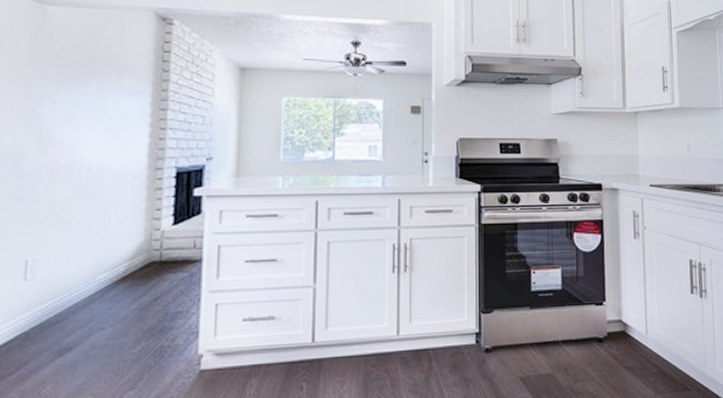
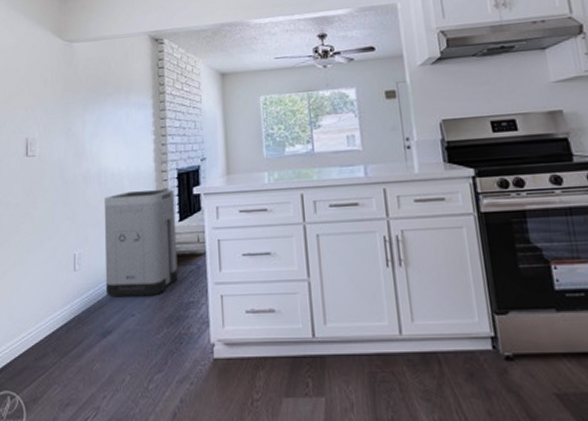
trash can: none [67,189,170,309] -> present [104,189,178,296]

